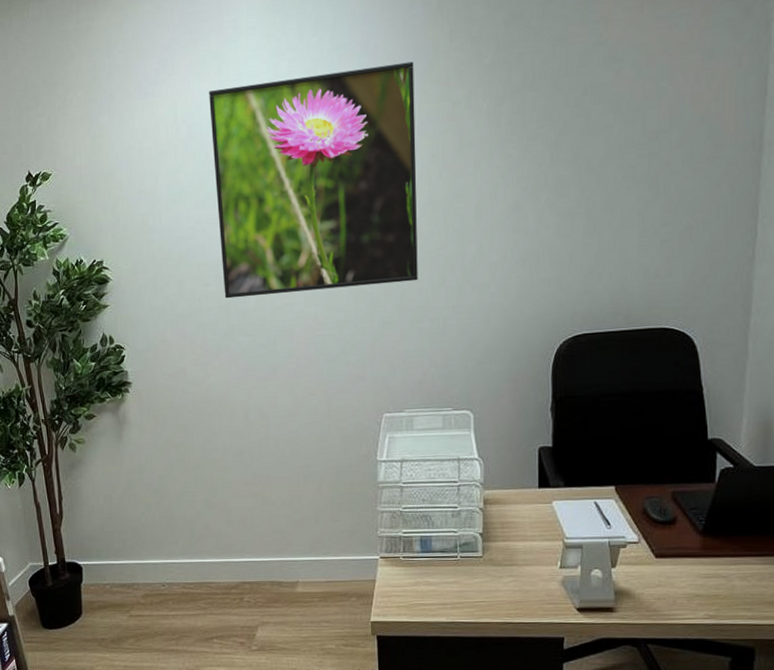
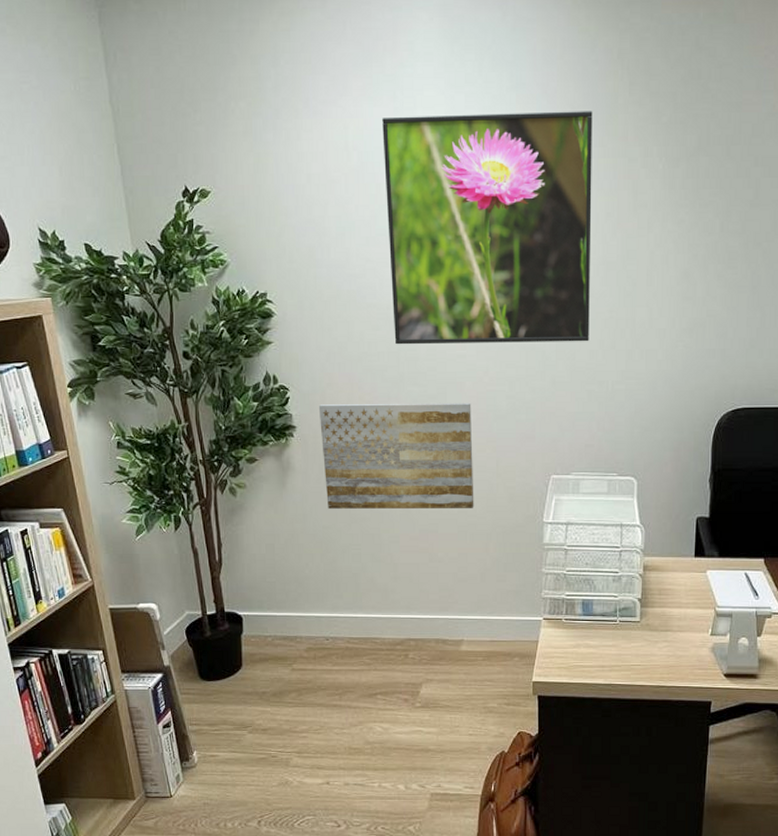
wall art: none [152,348,306,459] -> present [318,402,474,509]

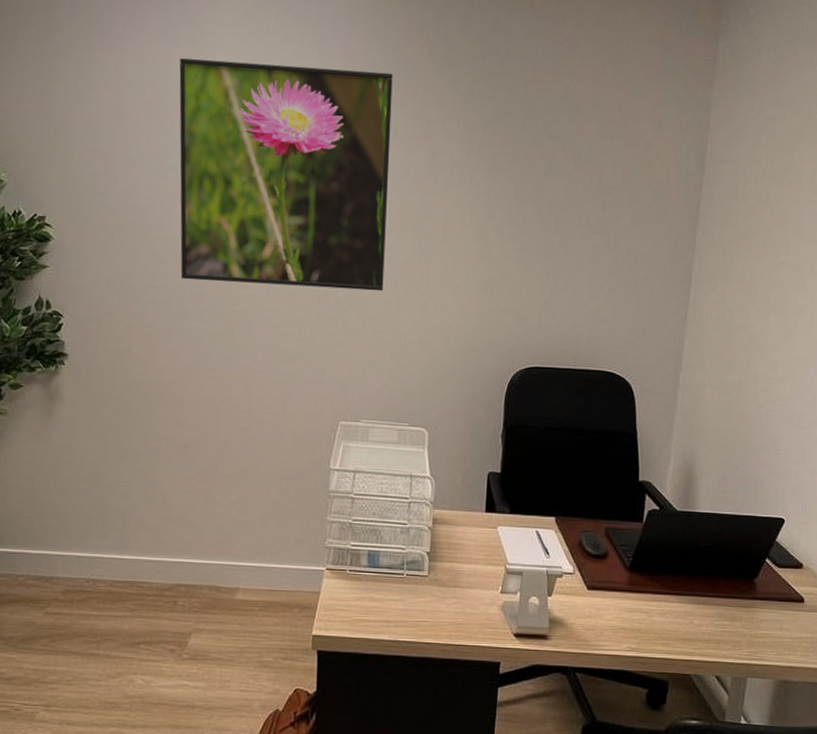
wall art: present [318,402,474,509] -> none [94,333,259,451]

